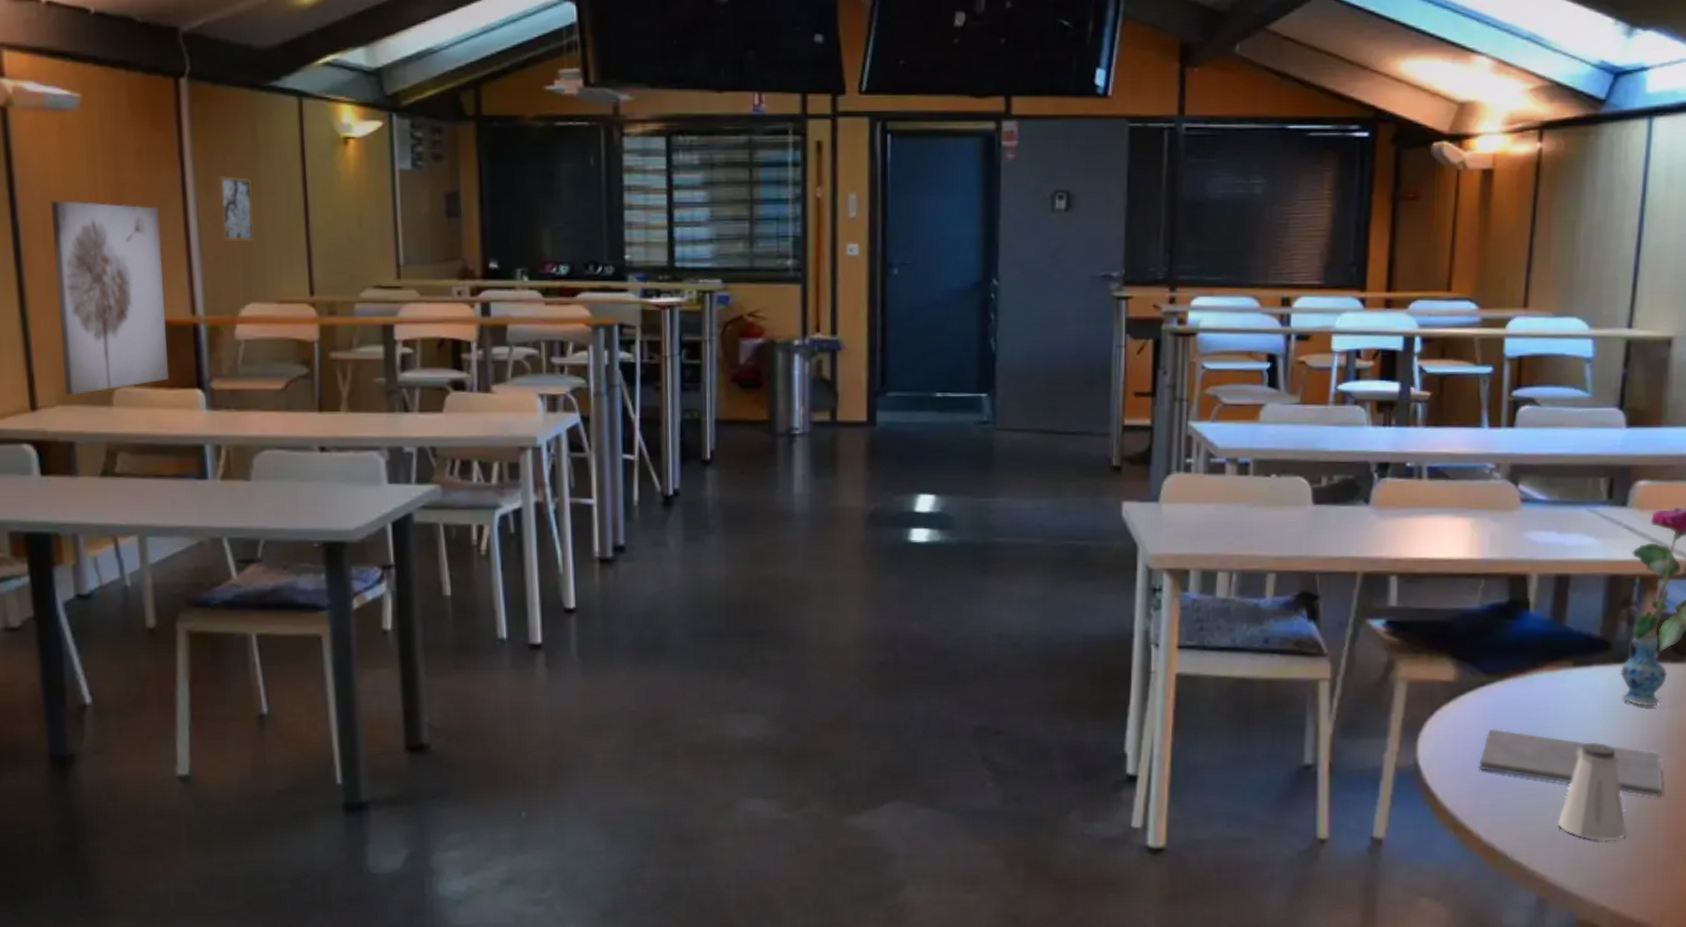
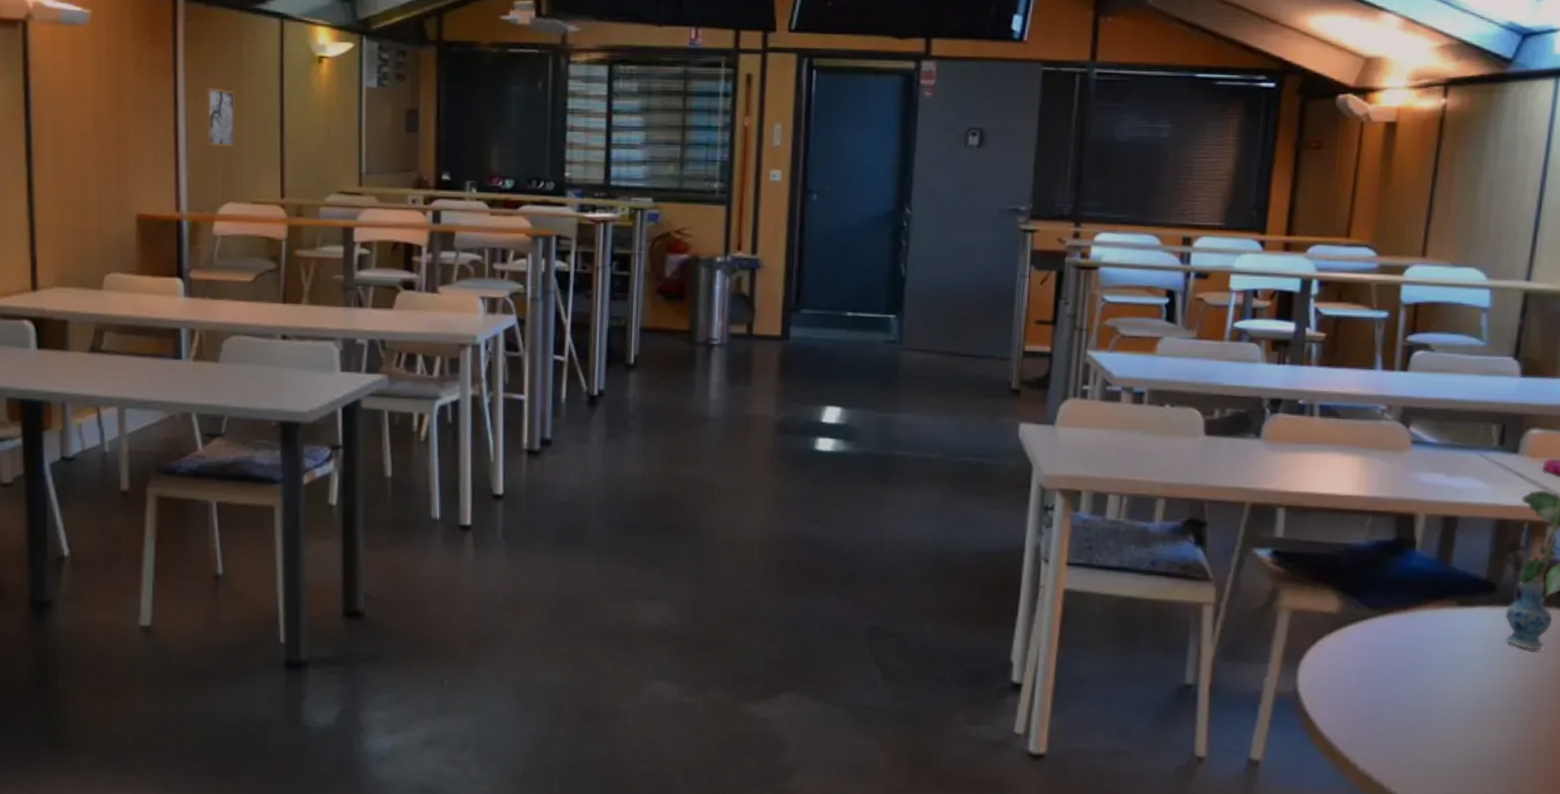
wall art: present [51,199,169,395] -> none [59,103,154,278]
notepad: present [1479,728,1663,798] -> none [1358,661,1544,740]
saltshaker: present [1557,742,1626,841] -> none [1435,680,1505,779]

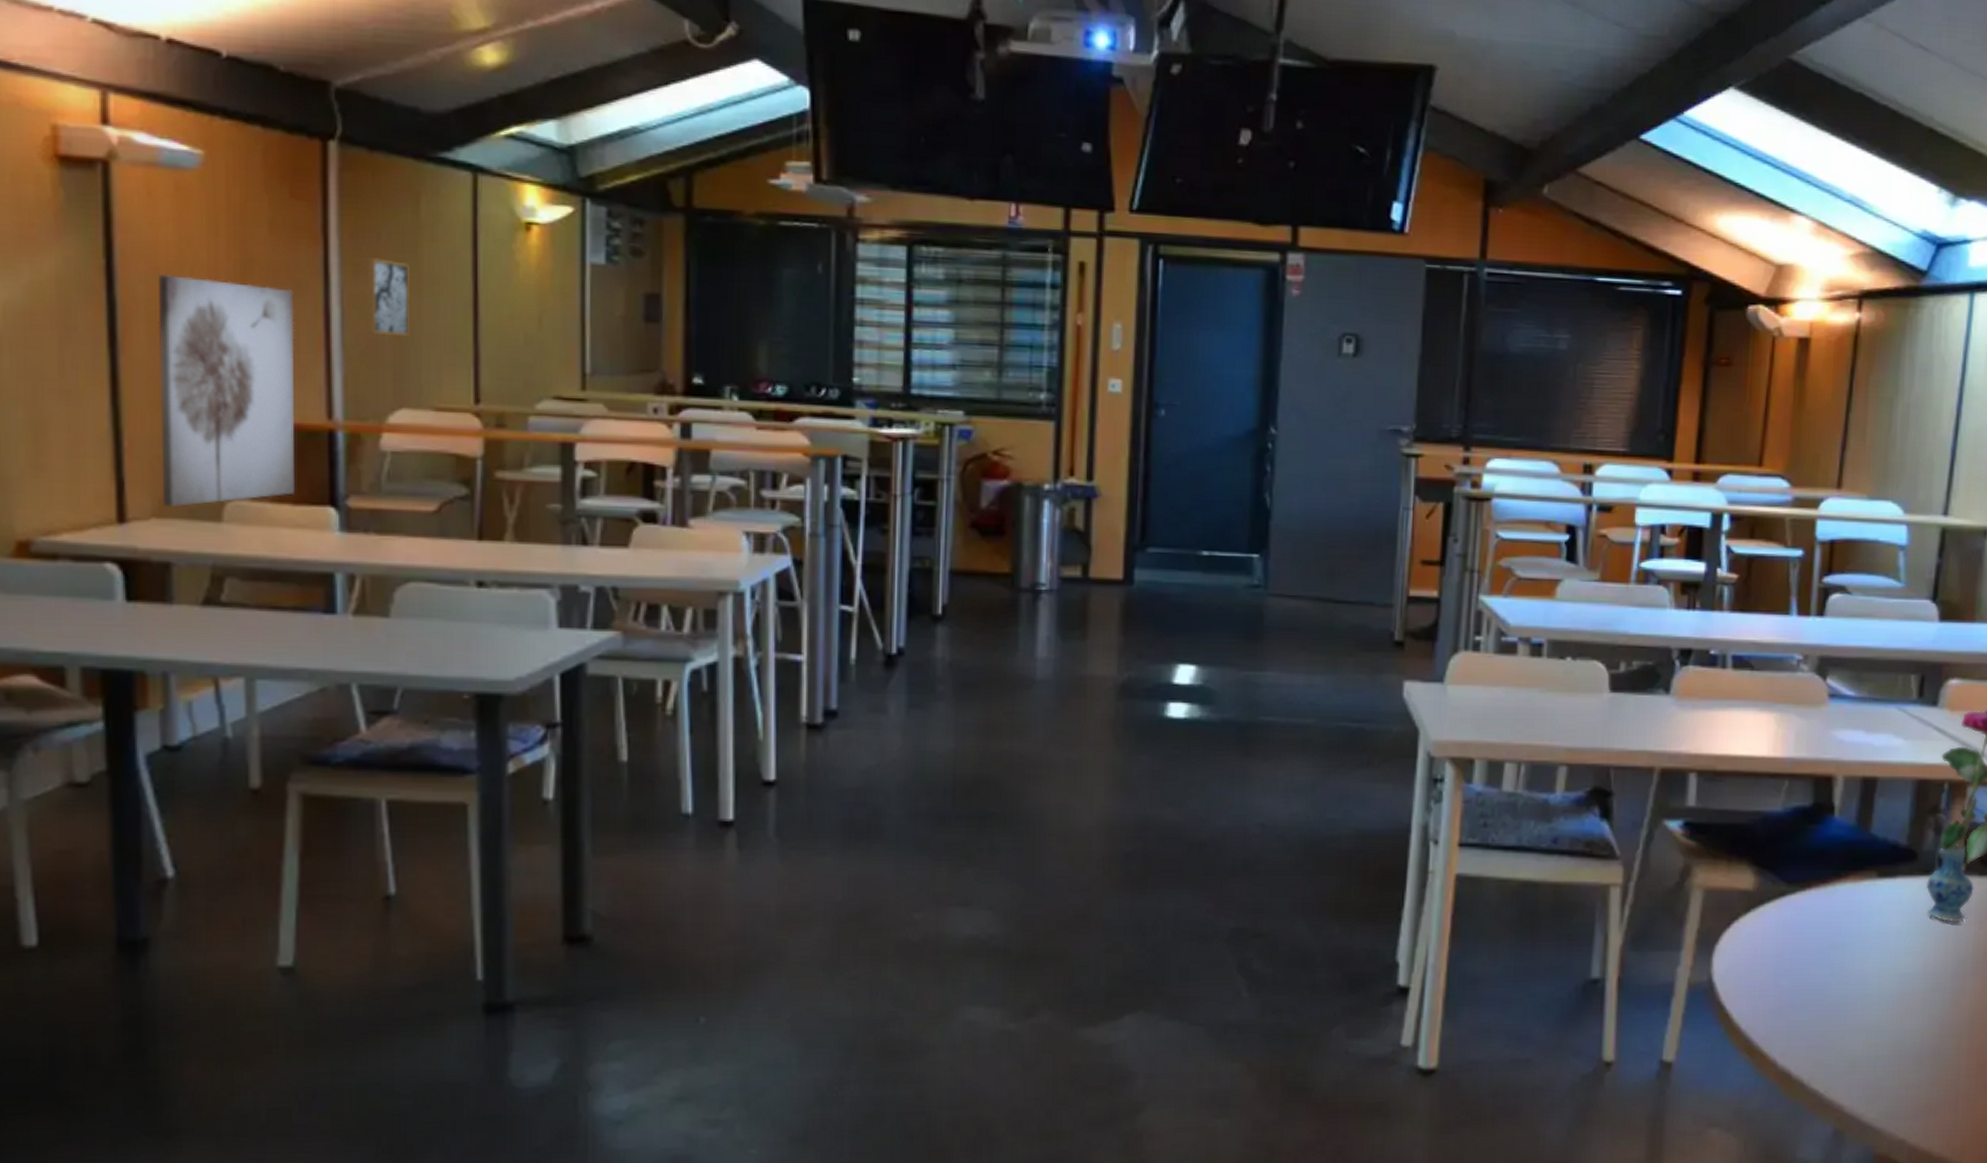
wall art: none [59,103,154,278] -> present [158,273,295,506]

